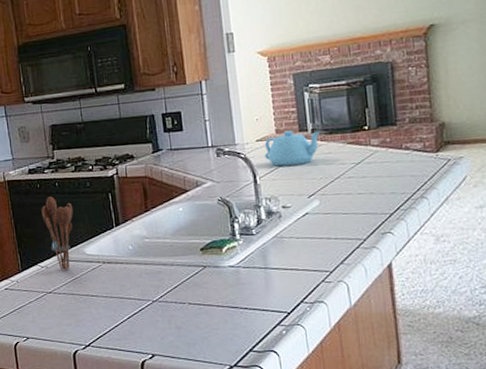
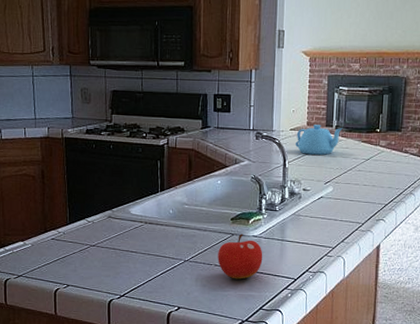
utensil holder: present [41,196,74,271] -> none [94,157,124,227]
fruit: none [190,265,245,318] -> present [218,234,263,280]

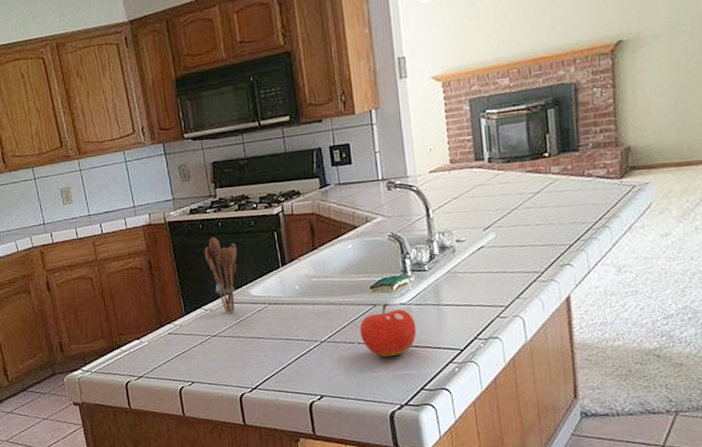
utensil holder: none [94,157,124,227] -> present [204,237,238,314]
teapot: present [295,125,343,155] -> none [438,159,498,199]

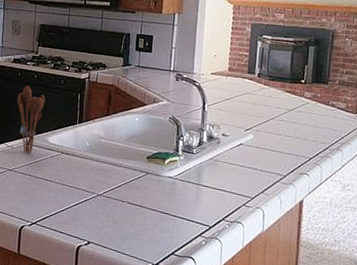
fruit: present [359,303,417,357] -> none [131,173,178,221]

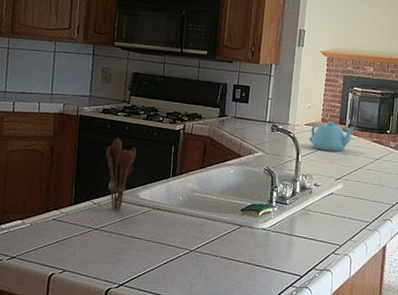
teapot: none [216,71,266,102] -> present [309,121,355,152]

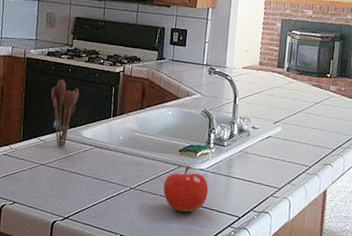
fruit: none [224,225,271,274] -> present [163,166,209,213]
teapot: present [309,121,355,152] -> none [247,65,294,95]

